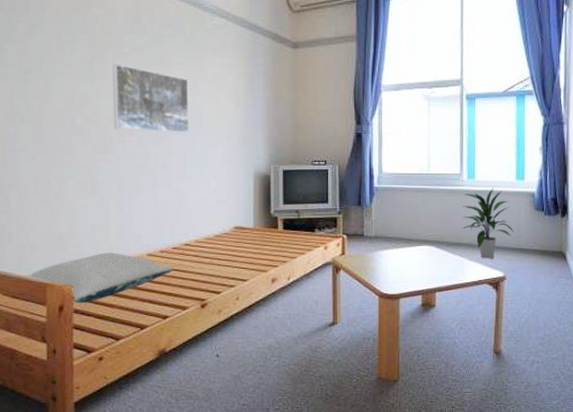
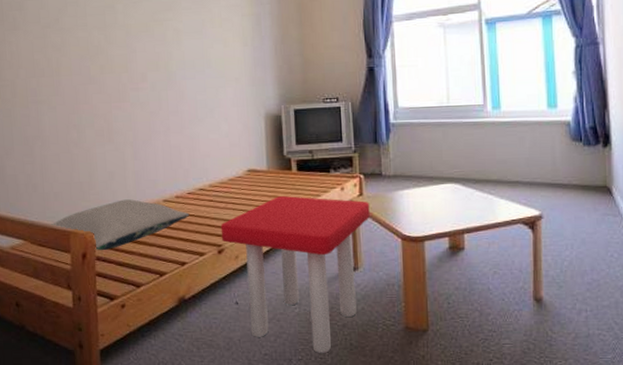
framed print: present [112,64,190,133] -> none [123,12,199,77]
stool: none [205,253,351,403] -> present [220,196,370,353]
indoor plant: present [462,188,514,259] -> none [487,118,549,196]

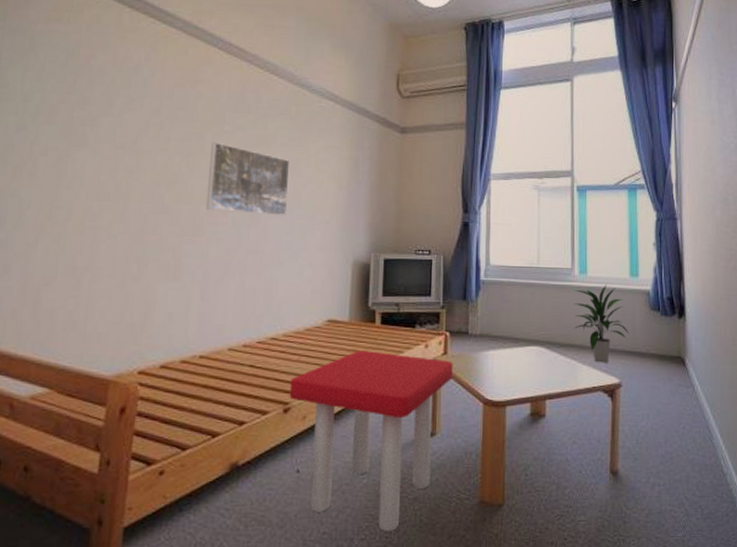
pillow: present [50,199,190,251] -> none [86,345,257,405]
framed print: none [123,12,199,77] -> present [206,142,290,216]
indoor plant: none [487,118,549,196] -> present [573,285,630,363]

